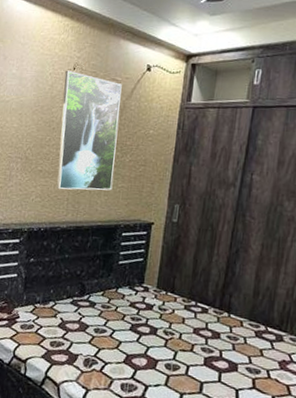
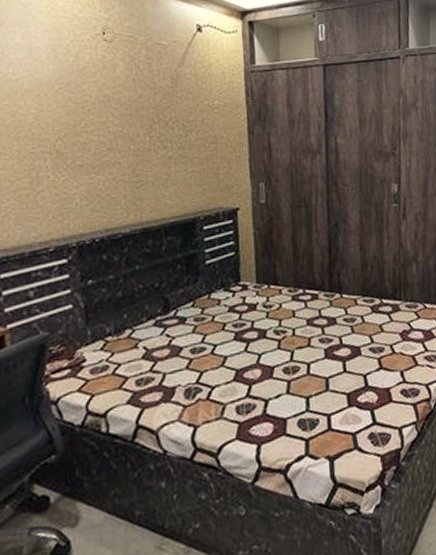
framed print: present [57,70,122,191] -> none [92,35,181,185]

